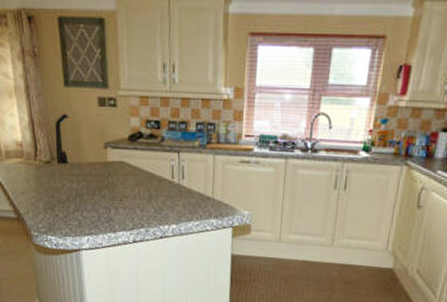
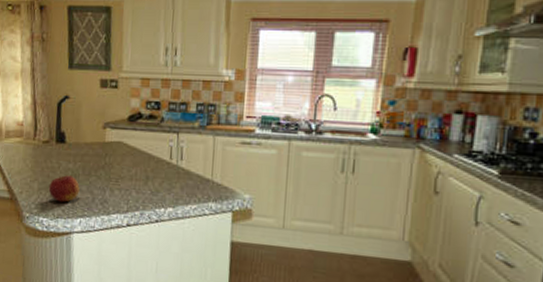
apple: none [54,195,85,222] -> present [48,175,80,203]

